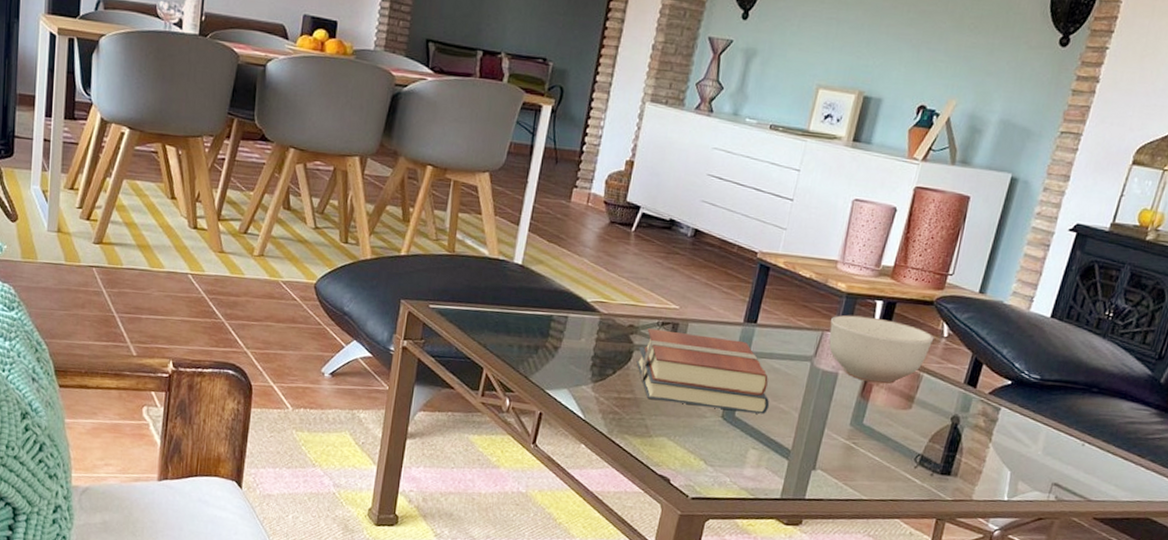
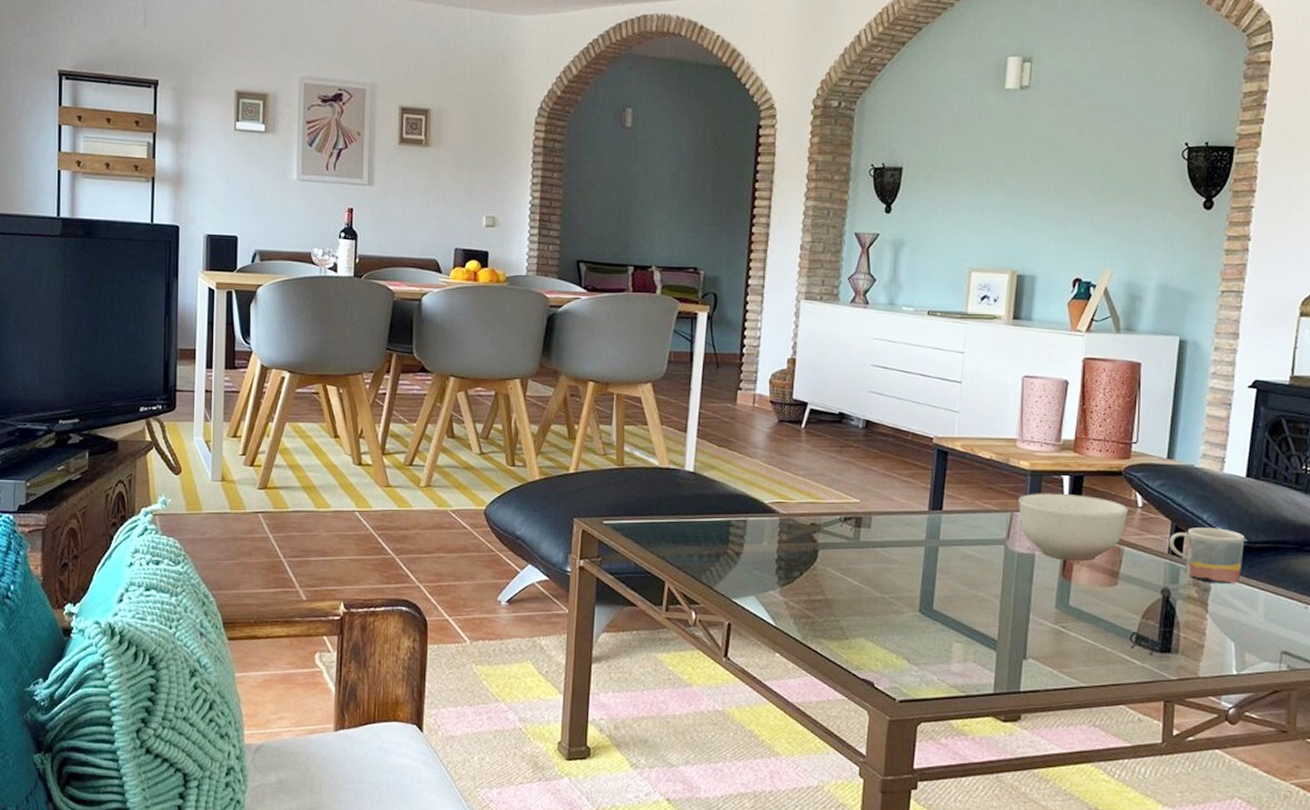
books: present [636,328,770,414] -> none [823,525,968,605]
mug: none [966,361,1039,417] -> present [1169,528,1245,585]

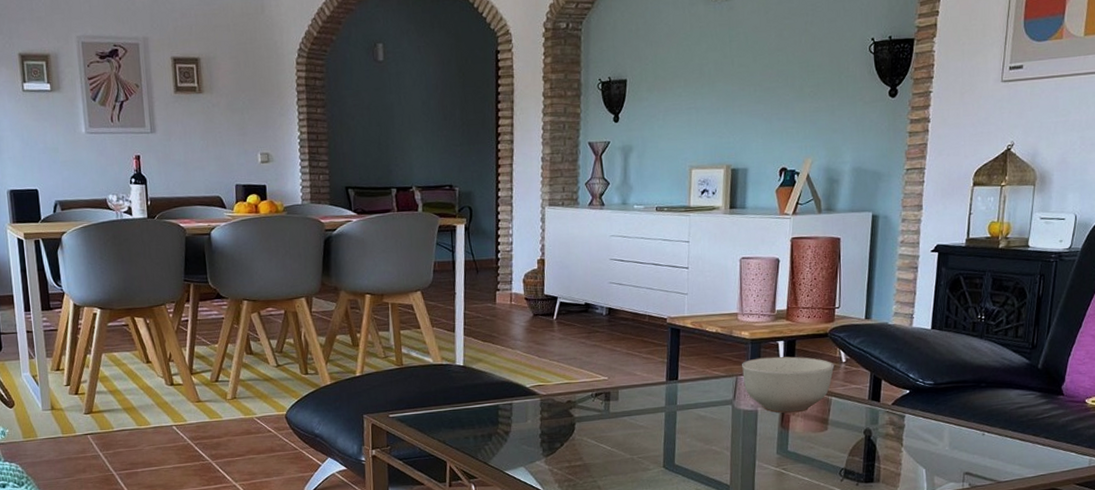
mug: present [1169,528,1245,585] -> none [869,374,932,422]

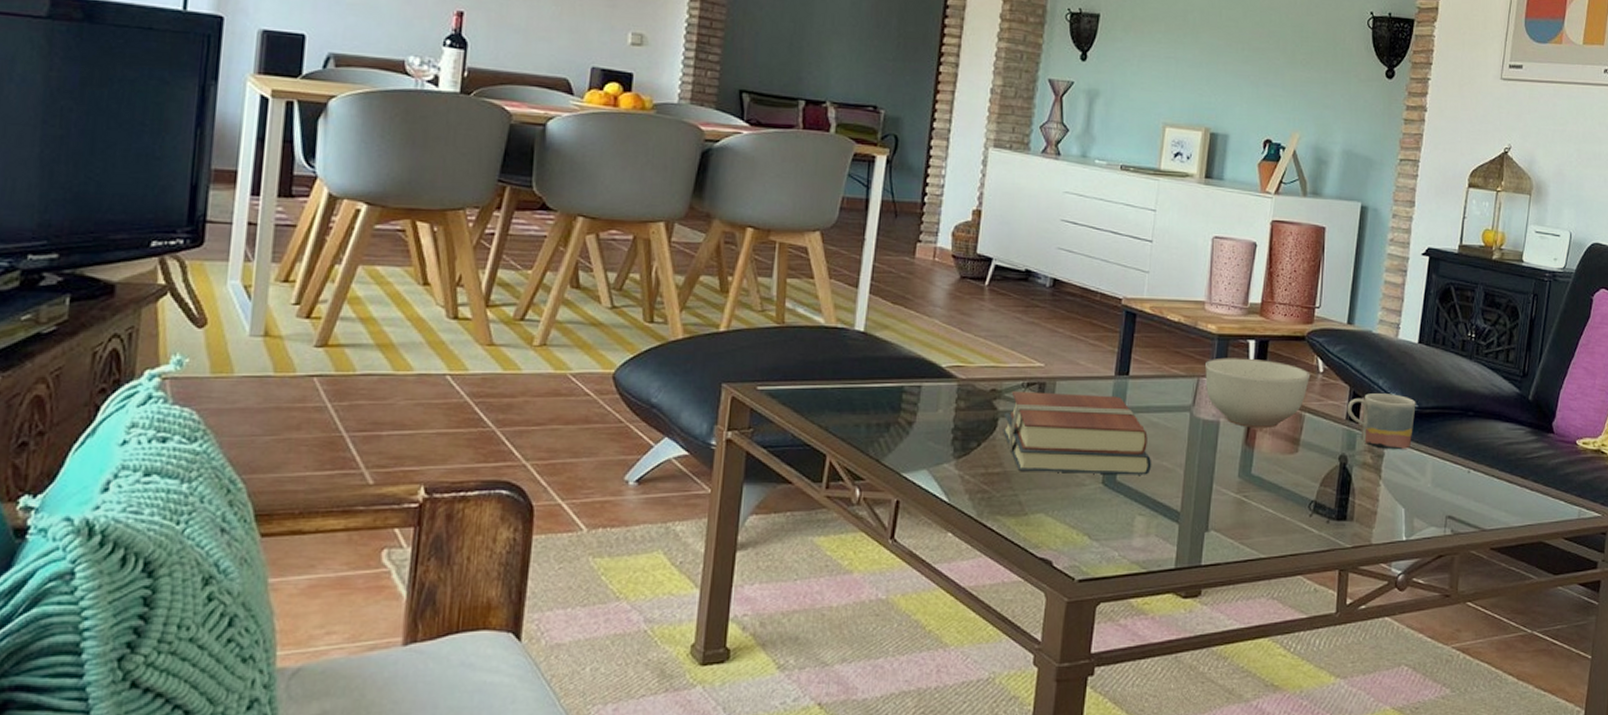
books: none [579,397,703,462] -> present [1003,391,1152,475]
mug: none [869,374,932,422] -> present [1347,393,1416,450]

